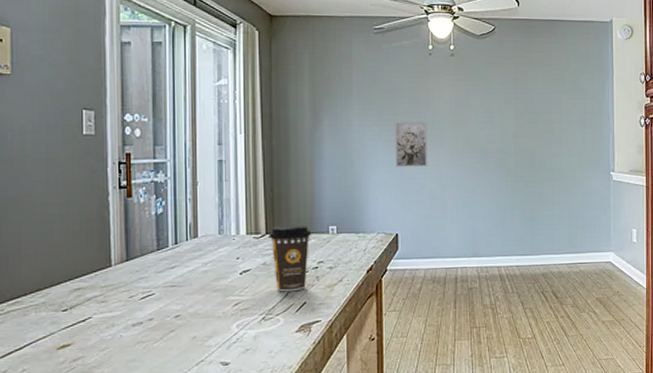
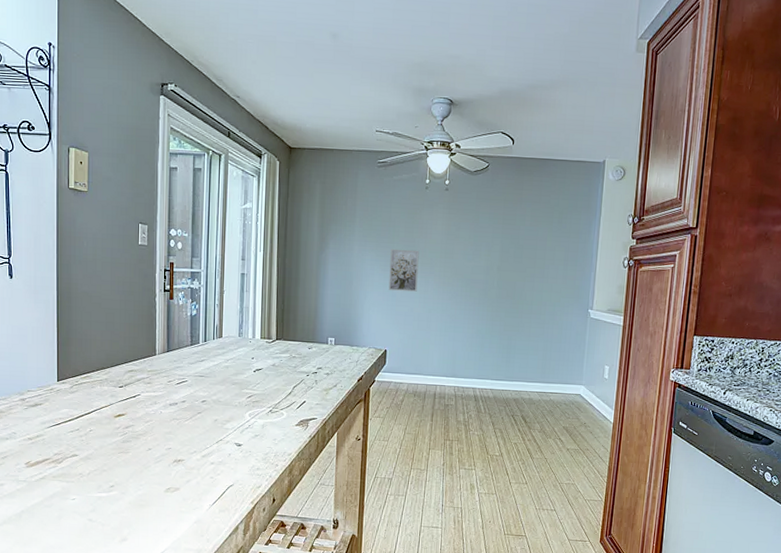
coffee cup: present [269,224,312,292] -> none [278,333,314,391]

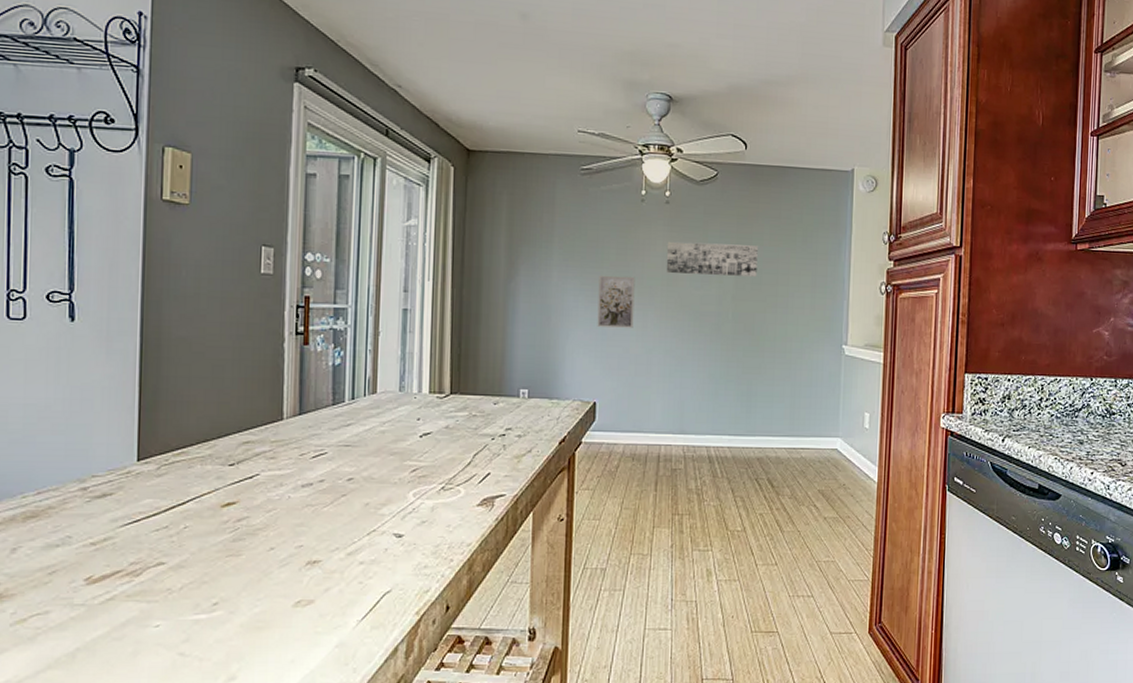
wall art: none [444,221,520,252] -> present [666,241,758,277]

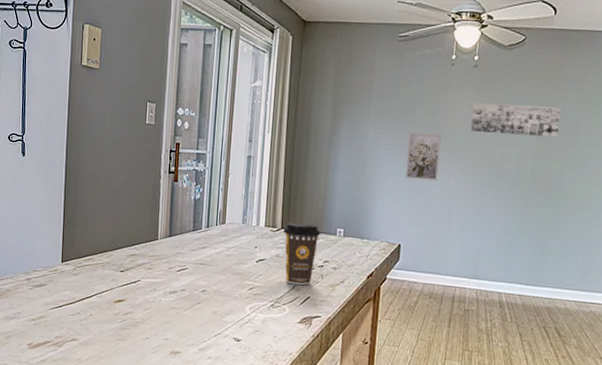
coffee cup: none [453,385,501,460] -> present [283,222,321,285]

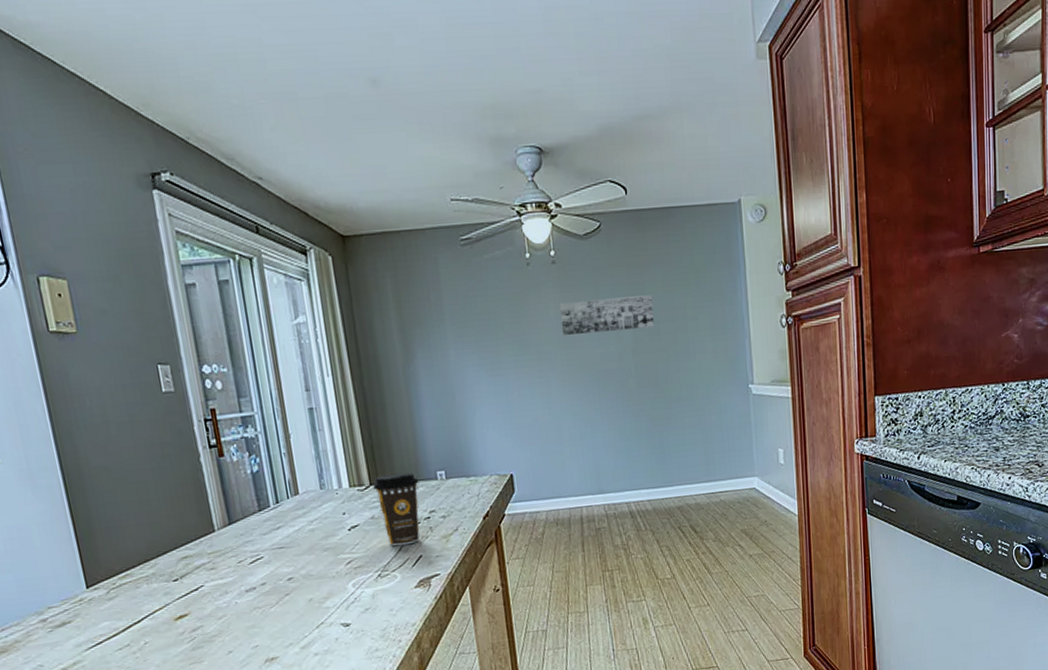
wall art: present [405,132,442,181] -> none [496,344,538,400]

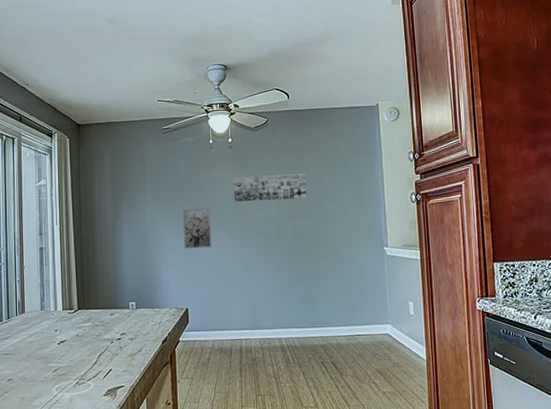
coffee cup: present [373,472,420,546] -> none [80,301,115,360]
wall art: none [496,344,538,400] -> present [182,207,212,249]

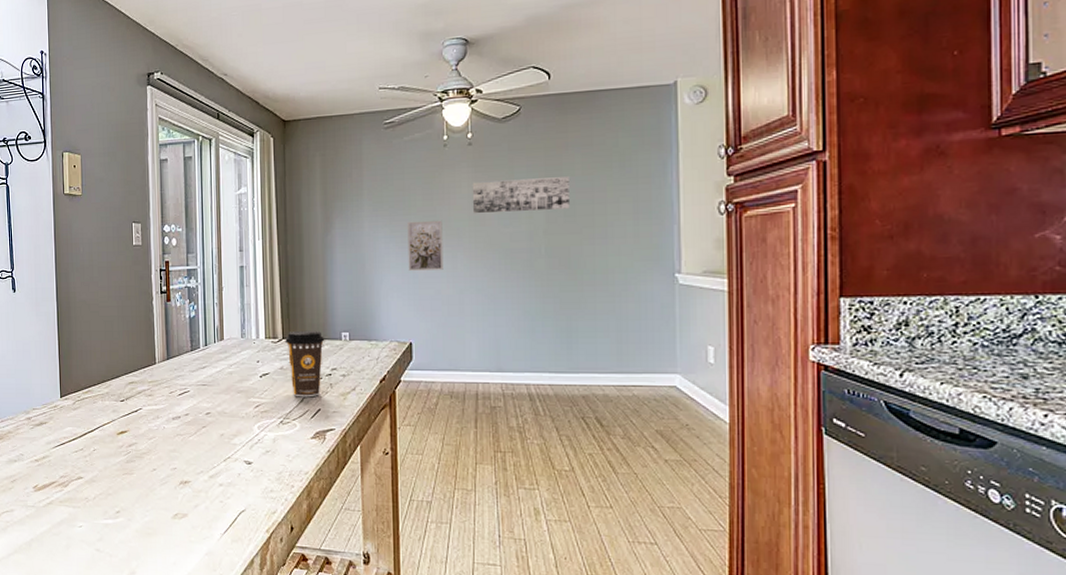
coffee cup: none [80,301,115,360] -> present [285,330,325,397]

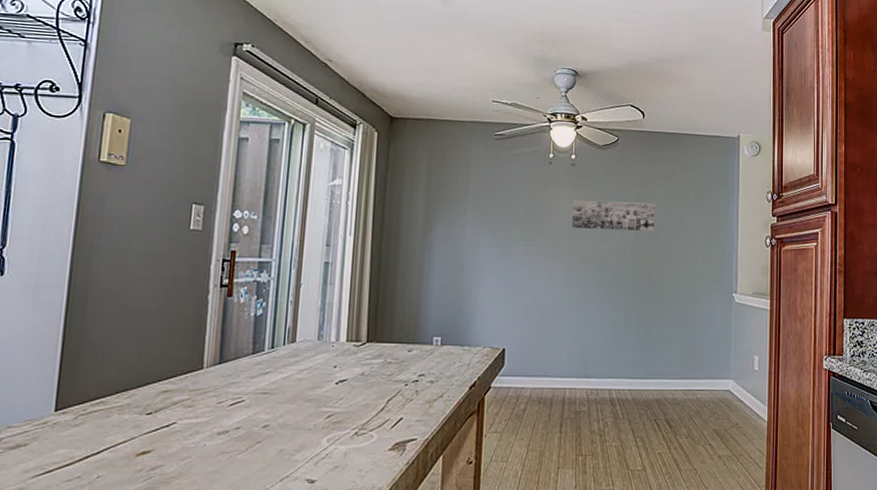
coffee cup: present [285,330,325,397] -> none [369,333,415,406]
wall art: present [407,220,444,271] -> none [507,230,543,279]

